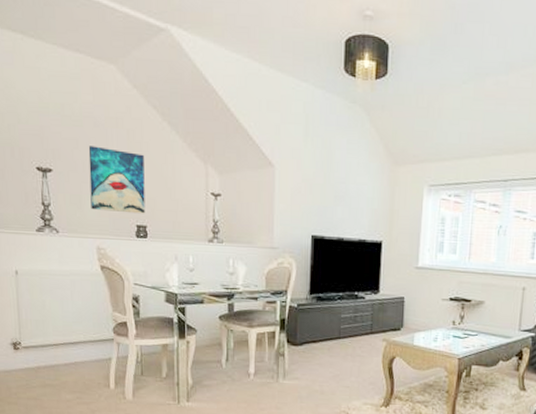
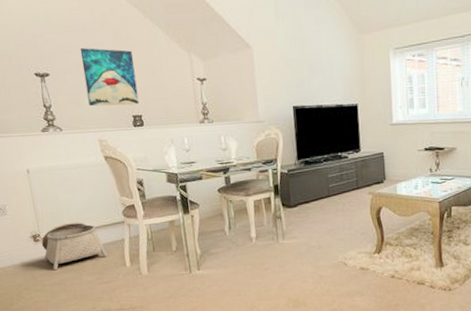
basket: none [21,333,91,383] -> present [41,222,108,270]

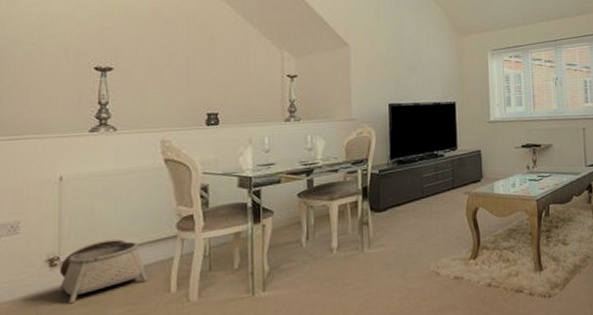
wall art: present [80,48,140,107] -> none [155,42,217,104]

